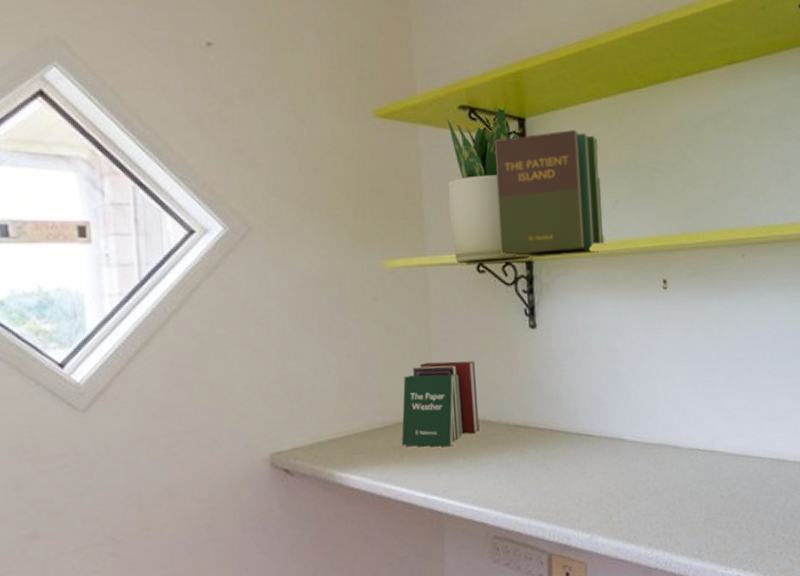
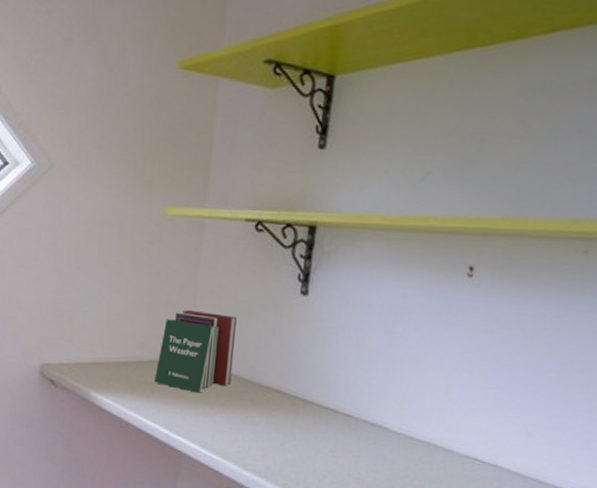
planter: present [447,106,529,264] -> none [234,61,335,224]
books: present [494,130,605,257] -> none [284,90,417,227]

